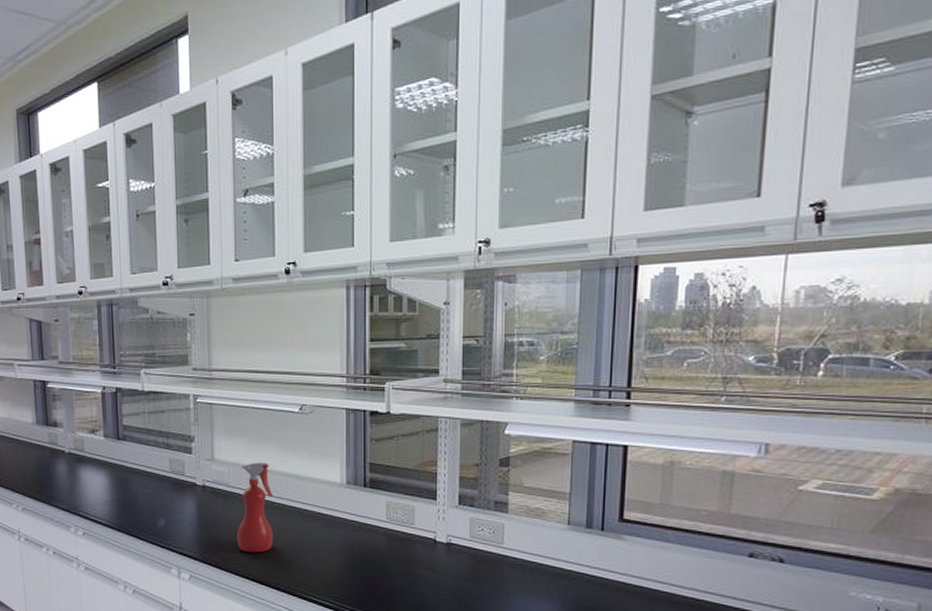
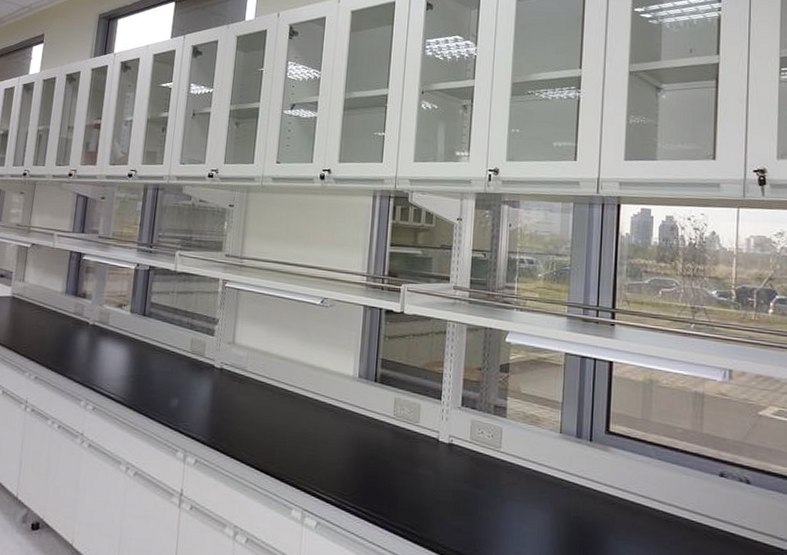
spray bottle: present [236,462,273,553] -> none [247,349,288,441]

